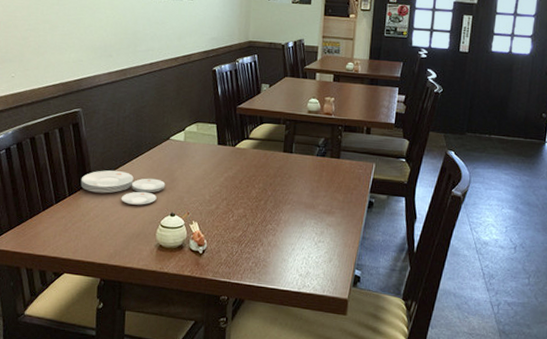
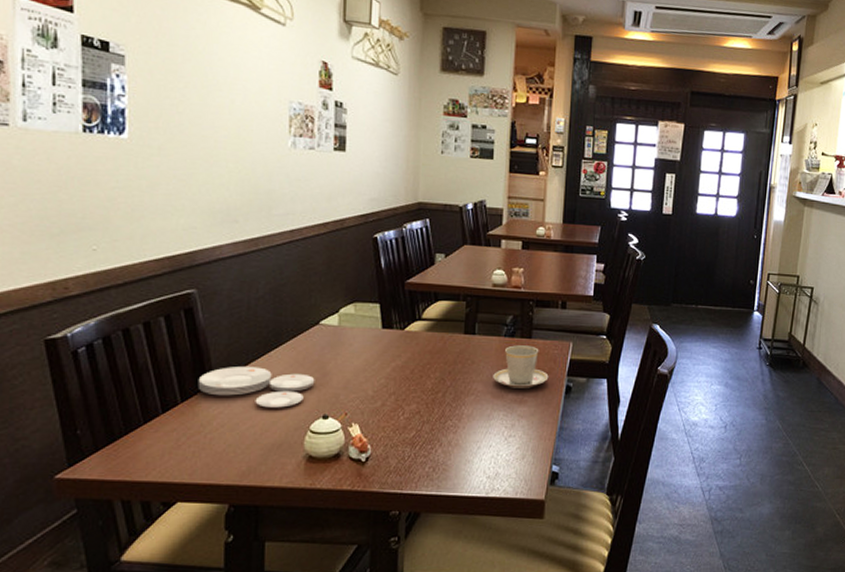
teacup: none [306,164,354,202] -> present [493,345,549,388]

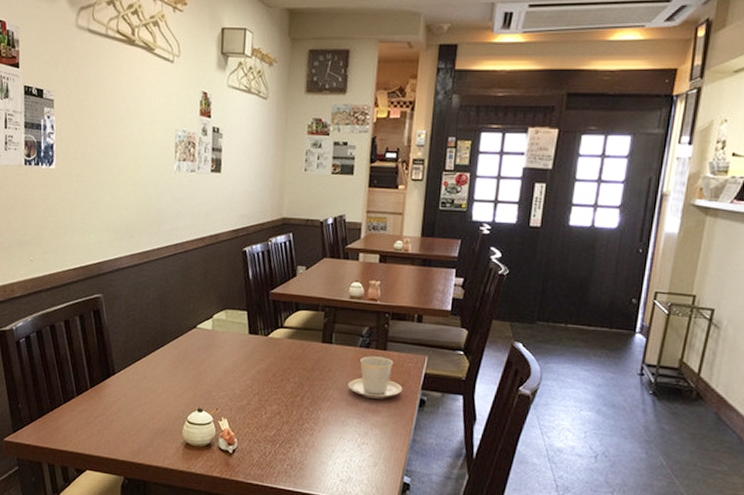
plate: present [197,367,315,408] -> none [102,361,192,399]

